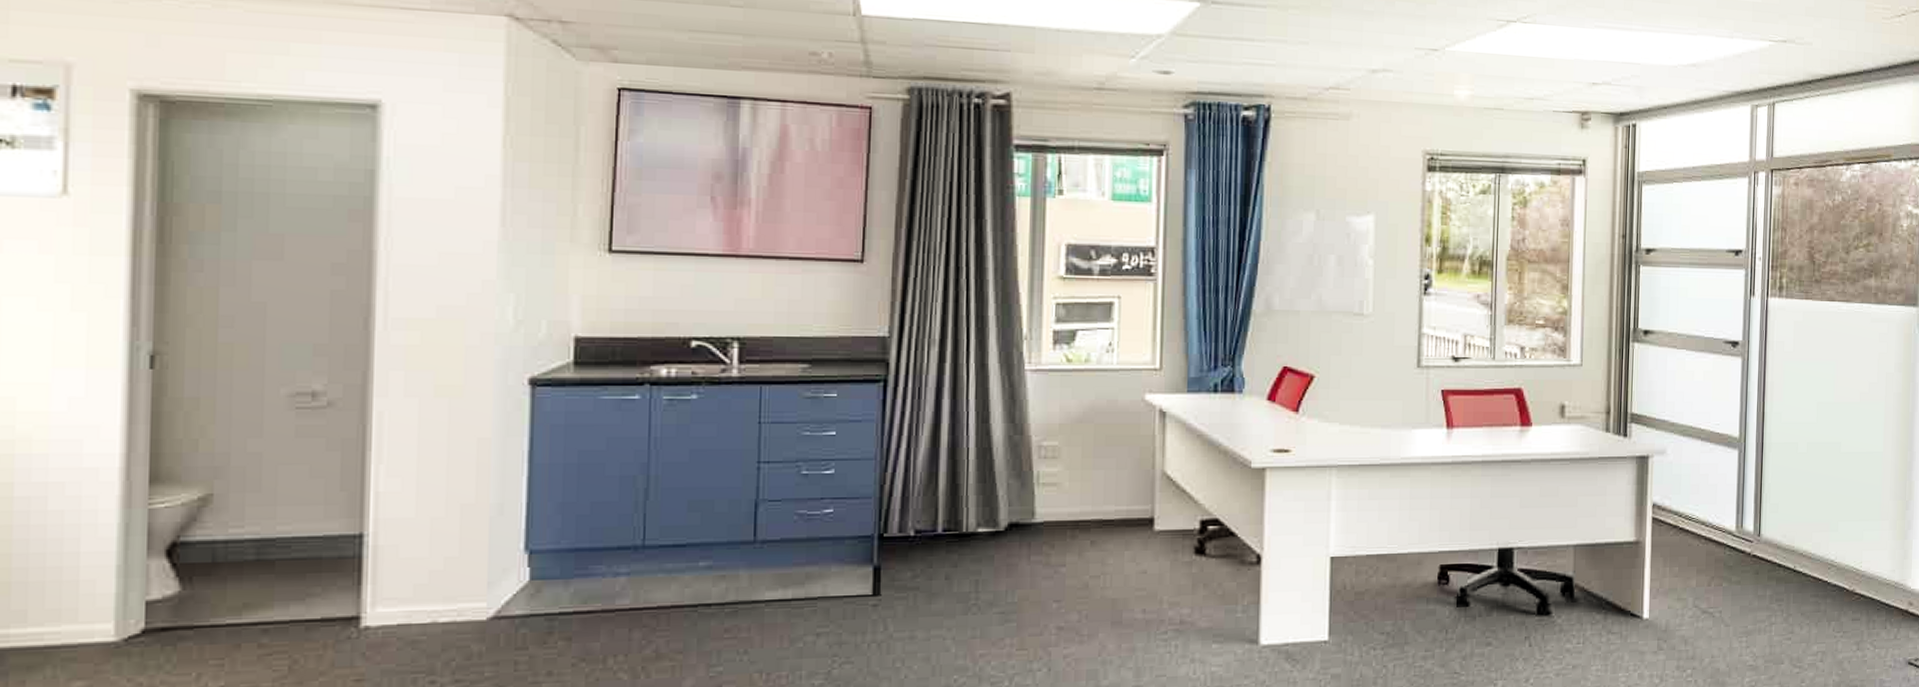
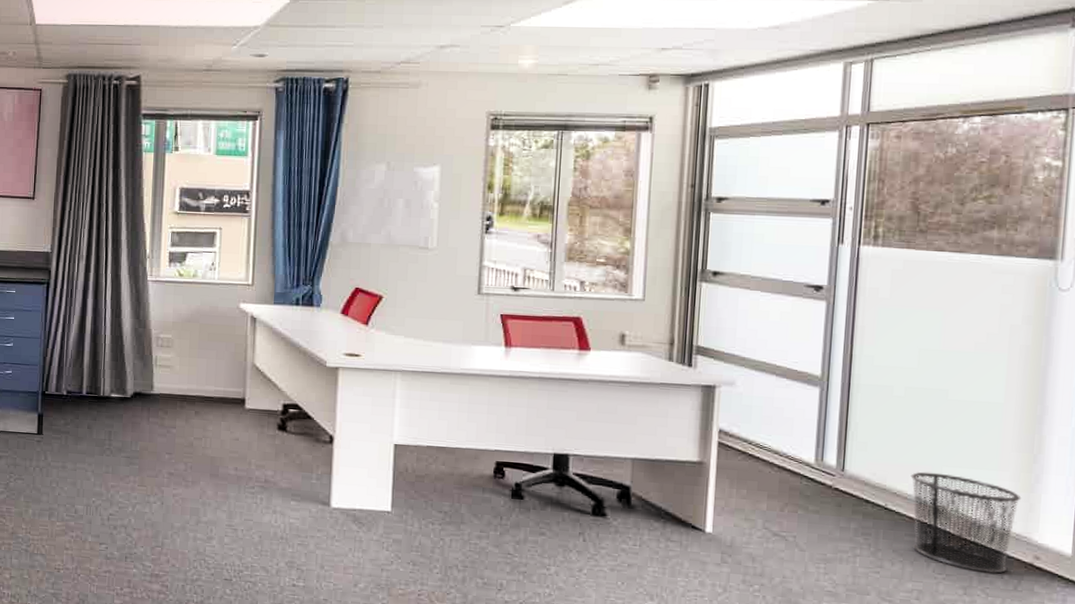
waste bin: none [1813,528,1898,626] -> present [910,471,1022,574]

